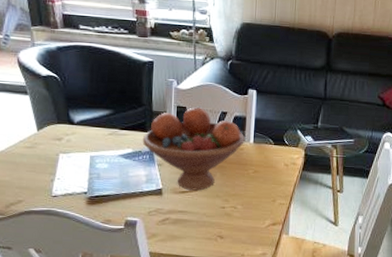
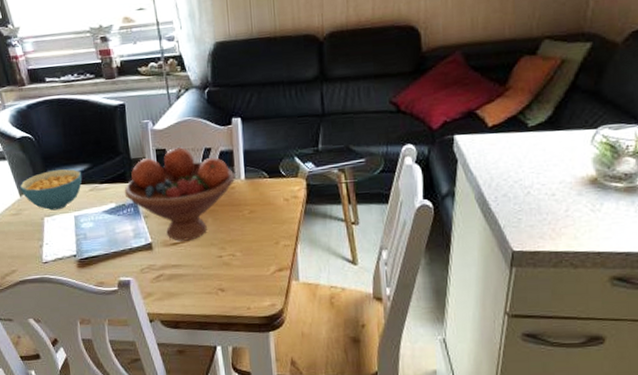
cereal bowl: none [39,111,104,149] -> present [20,169,83,211]

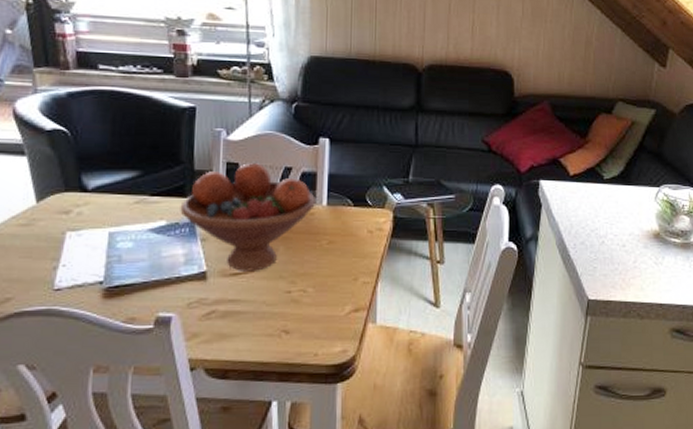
cereal bowl: present [20,169,83,211] -> none [39,174,128,224]

